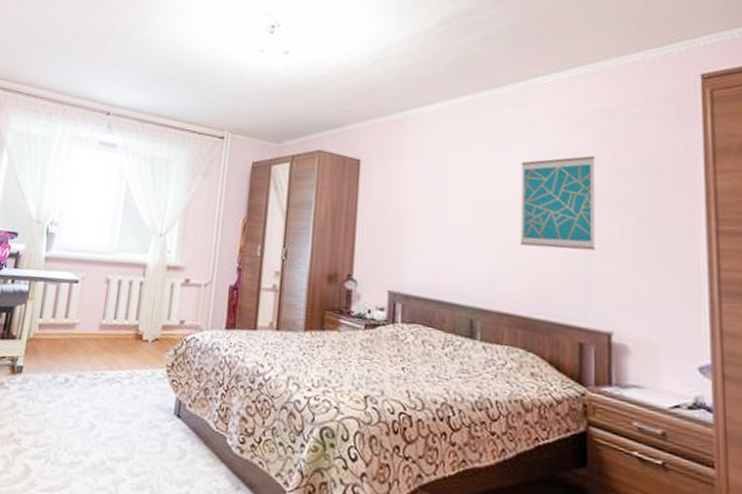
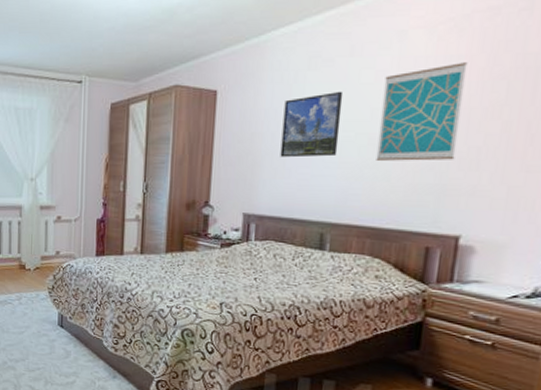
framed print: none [424,171,483,237] -> present [280,91,344,158]

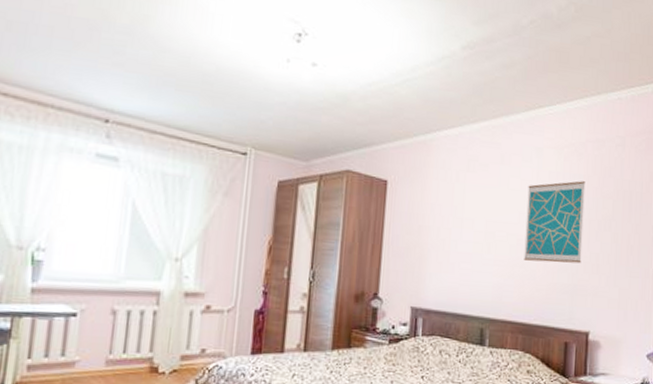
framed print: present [280,91,344,158] -> none [444,193,497,254]

